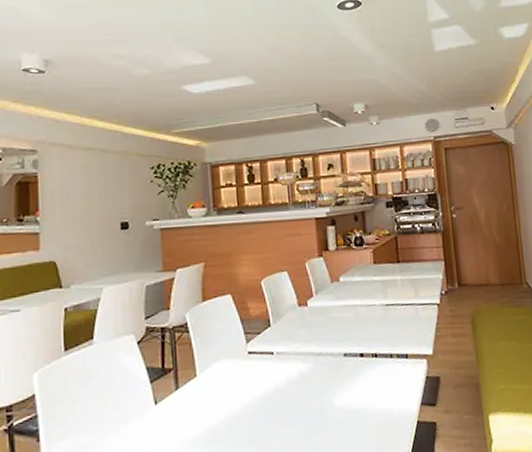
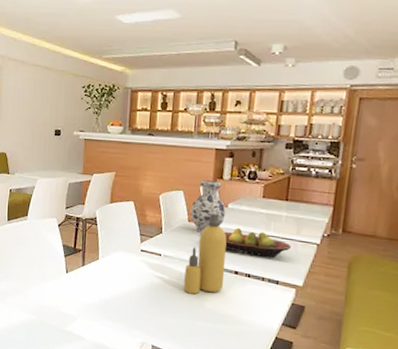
vase: none [299,253,339,317] -> present [190,180,226,233]
bottle: none [304,290,351,394] -> present [183,212,227,295]
fruit bowl: none [340,302,412,332] -> present [224,227,291,258]

